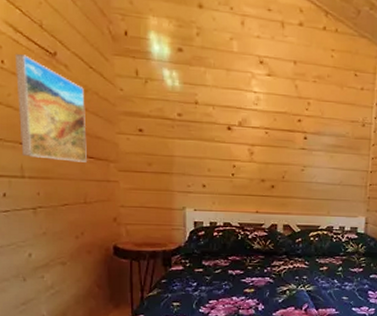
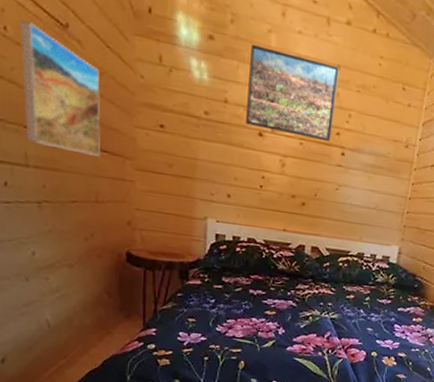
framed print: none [215,51,296,129] -> present [246,44,339,142]

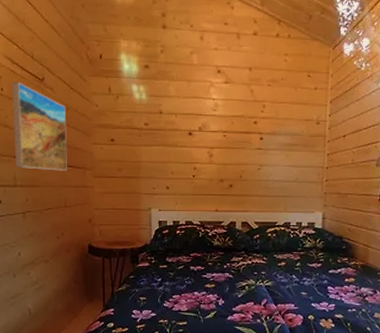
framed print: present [246,44,339,142] -> none [178,65,251,131]

